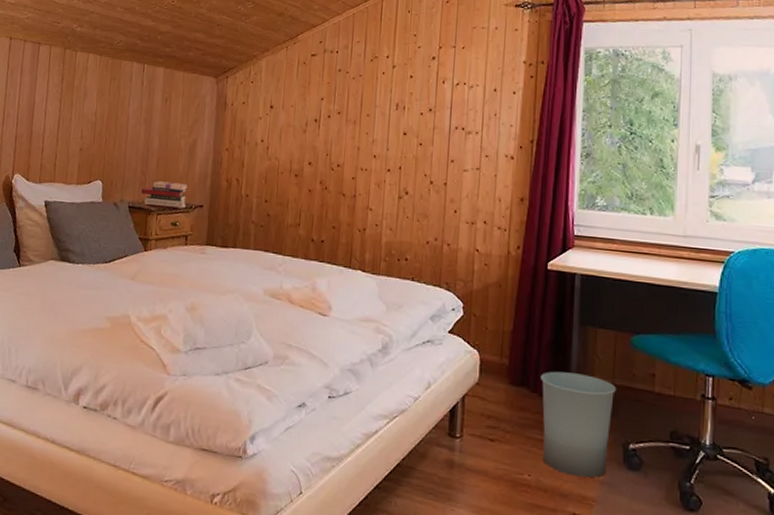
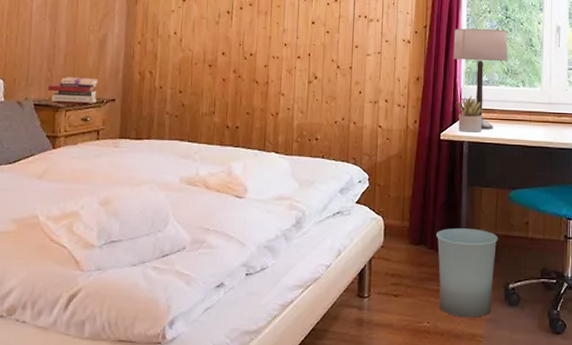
table lamp: none [564,144,633,262] -> present [453,28,508,129]
succulent plant: none [568,221,601,265] -> present [456,95,484,133]

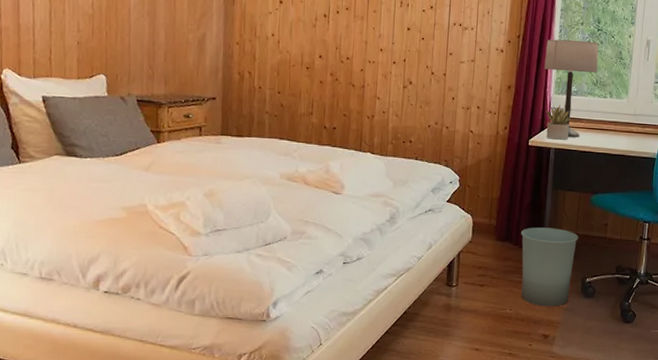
books: present [48,77,98,105] -> none [150,74,199,103]

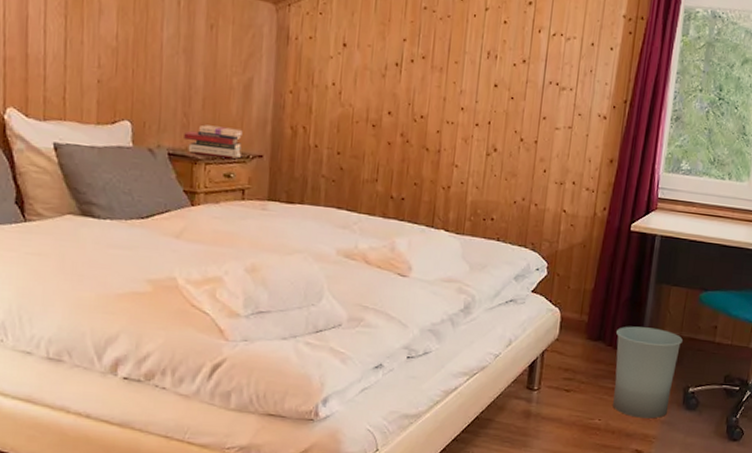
books: none [150,74,199,103] -> present [184,125,243,160]
table lamp: present [544,39,599,137] -> none [653,106,720,224]
succulent plant: present [546,104,572,140] -> none [651,184,683,227]

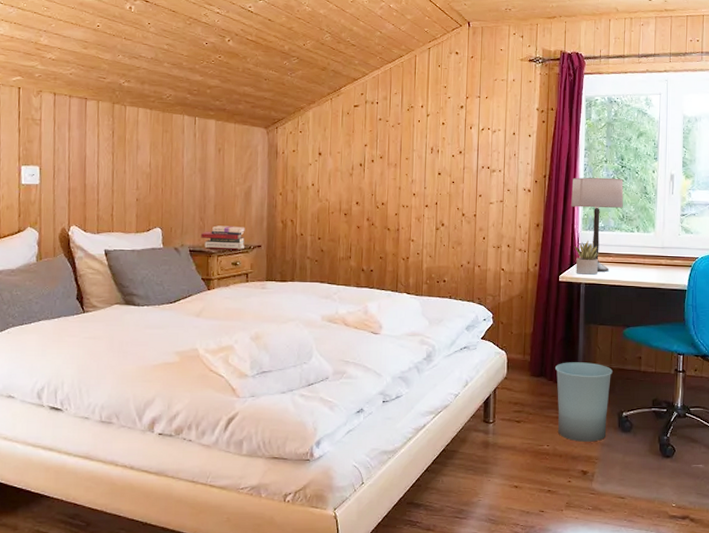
succulent plant: none [651,184,683,227] -> present [574,240,600,275]
table lamp: none [653,106,720,224] -> present [571,177,624,272]

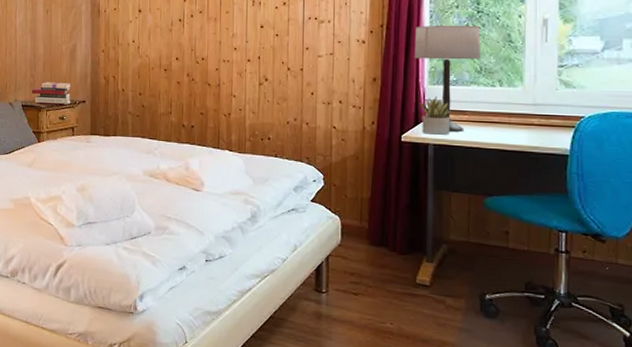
waste bin: present [555,362,612,442] -> none [399,232,471,325]

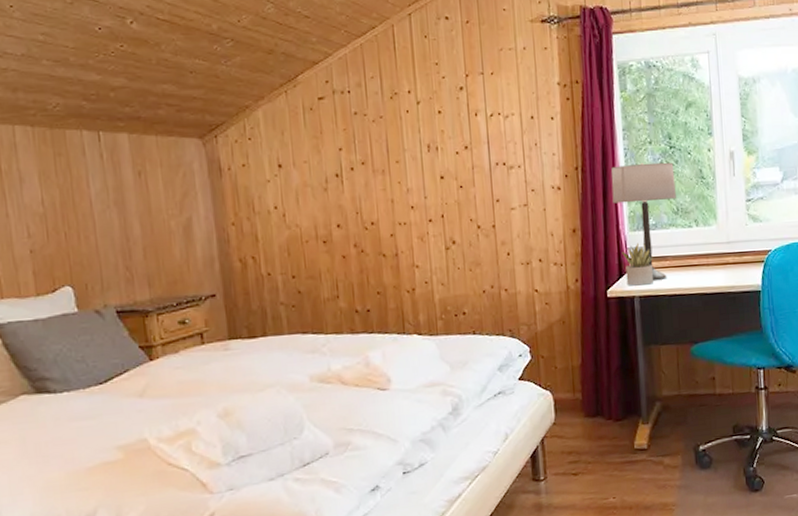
books: present [32,82,71,106] -> none [130,272,194,307]

